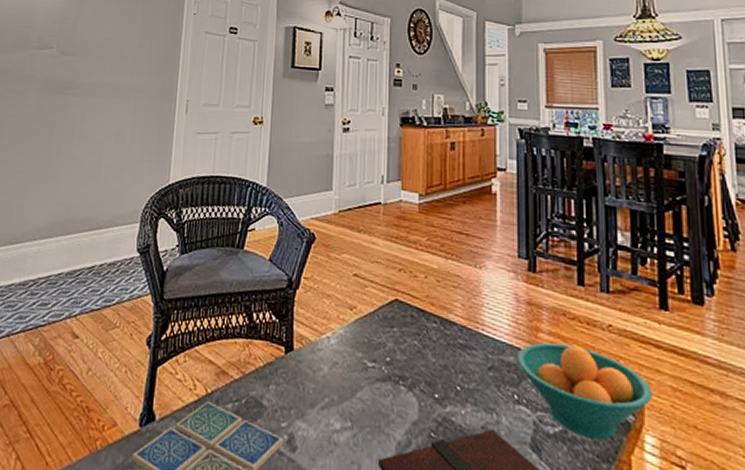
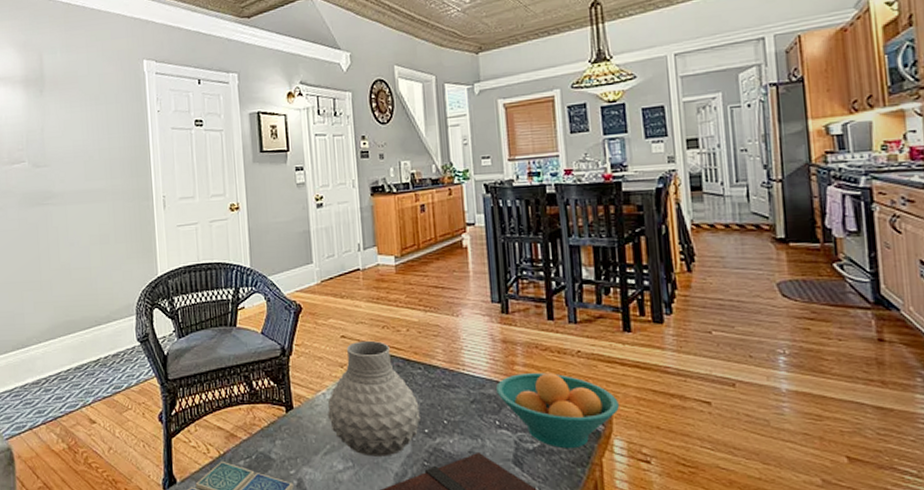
vase: none [330,282,431,421] -> present [327,340,420,457]

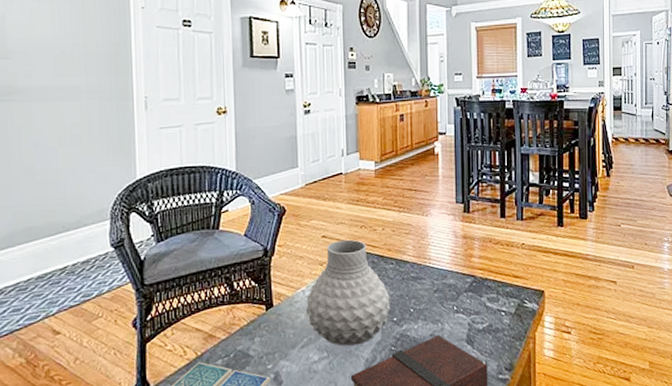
fruit bowl: present [496,373,619,449] -> none [456,263,550,327]

